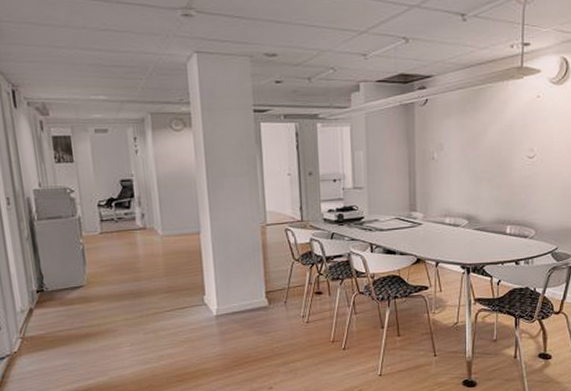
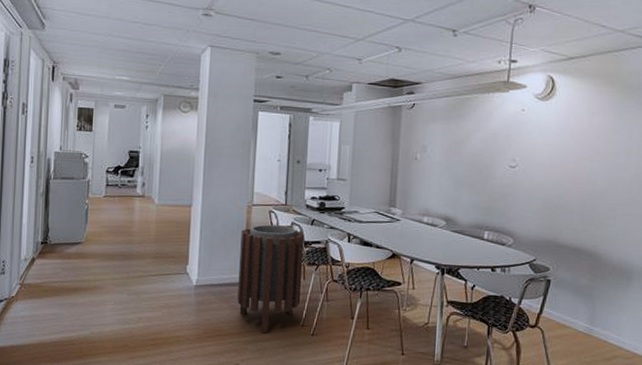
trash can: none [258,243,329,354] -> present [237,224,305,334]

